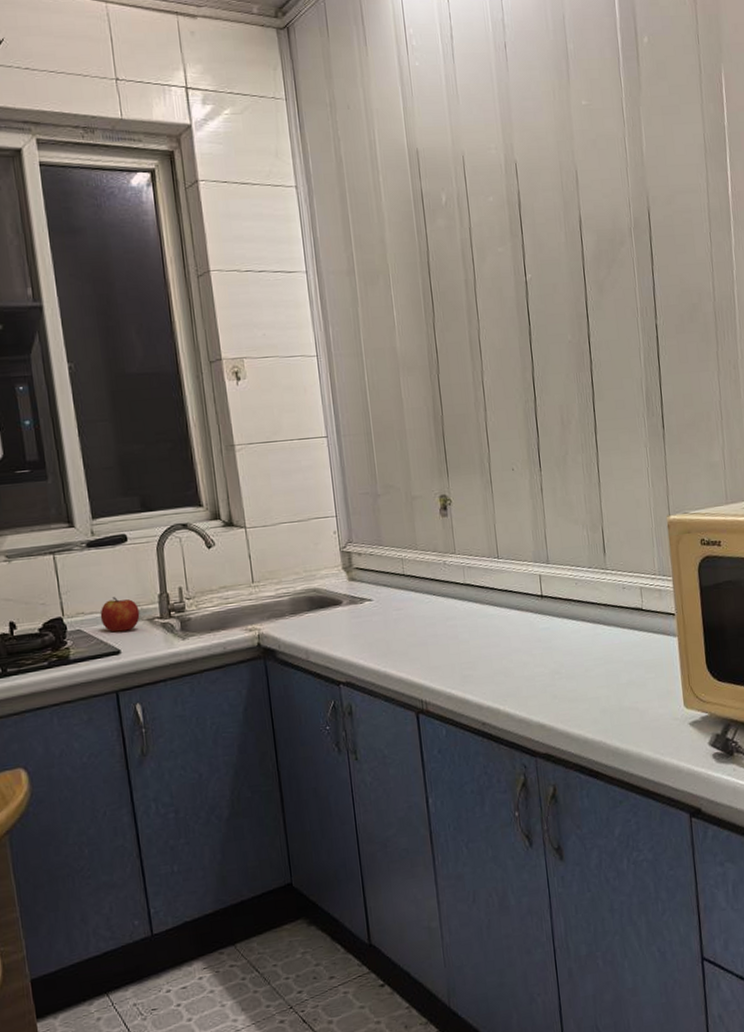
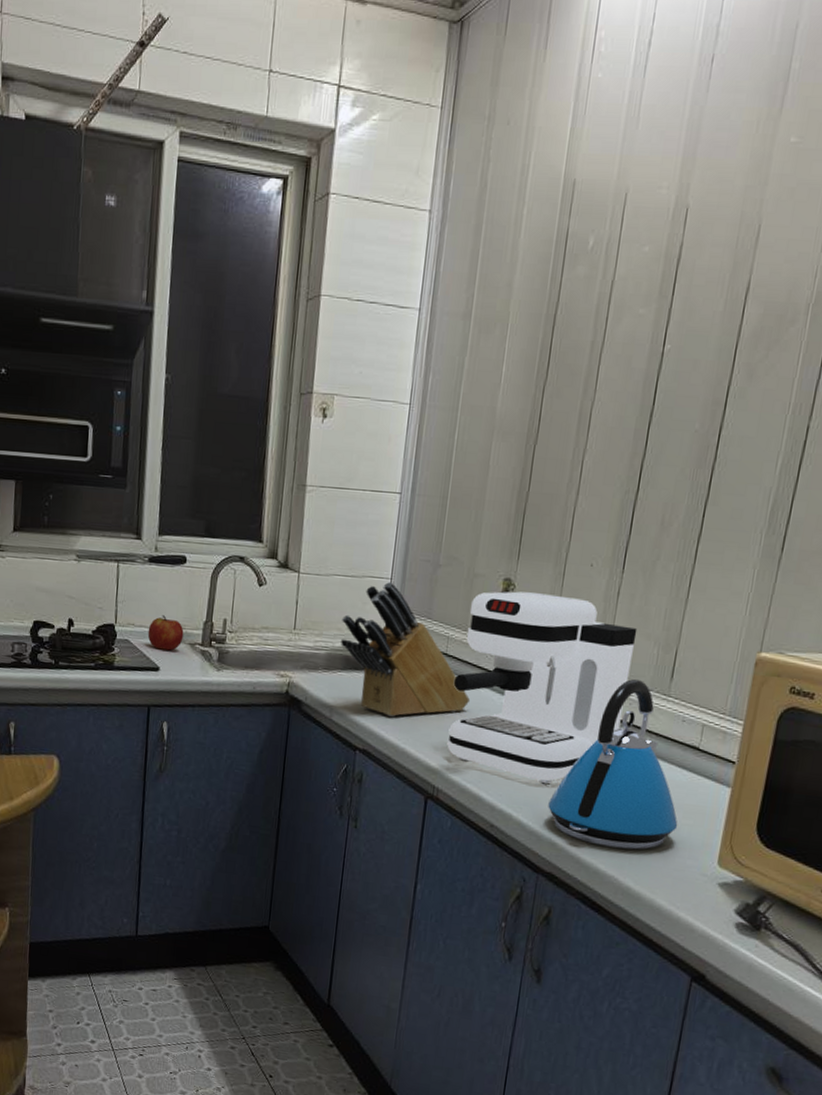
knife block: none [298,518,436,646] -> present [341,581,471,718]
coffee maker: none [416,500,573,673] -> present [447,591,638,785]
kettle: none [528,560,643,717] -> present [548,678,678,850]

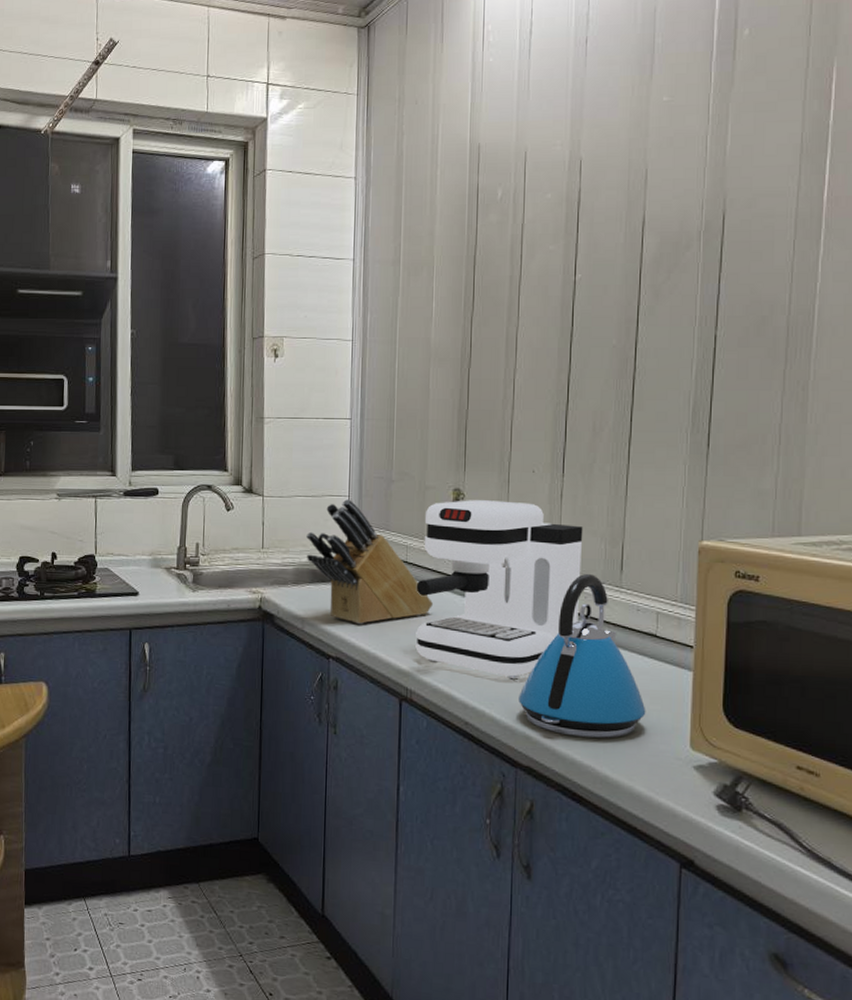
apple: present [147,615,184,651] -> none [126,543,160,576]

